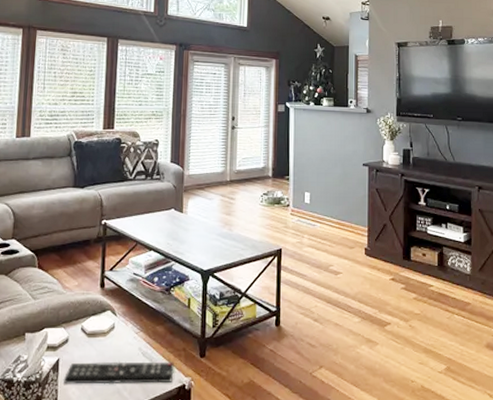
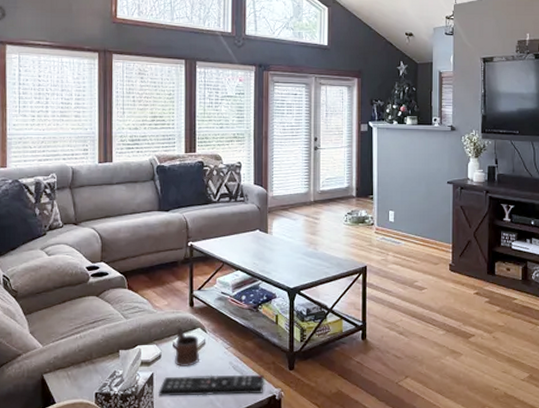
mug: none [81,309,108,353] -> present [174,327,199,368]

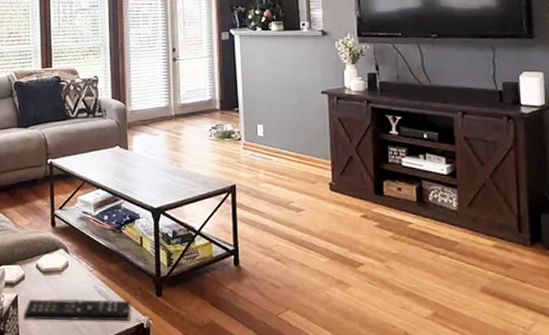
mug: present [174,327,199,368] -> none [37,247,63,290]

